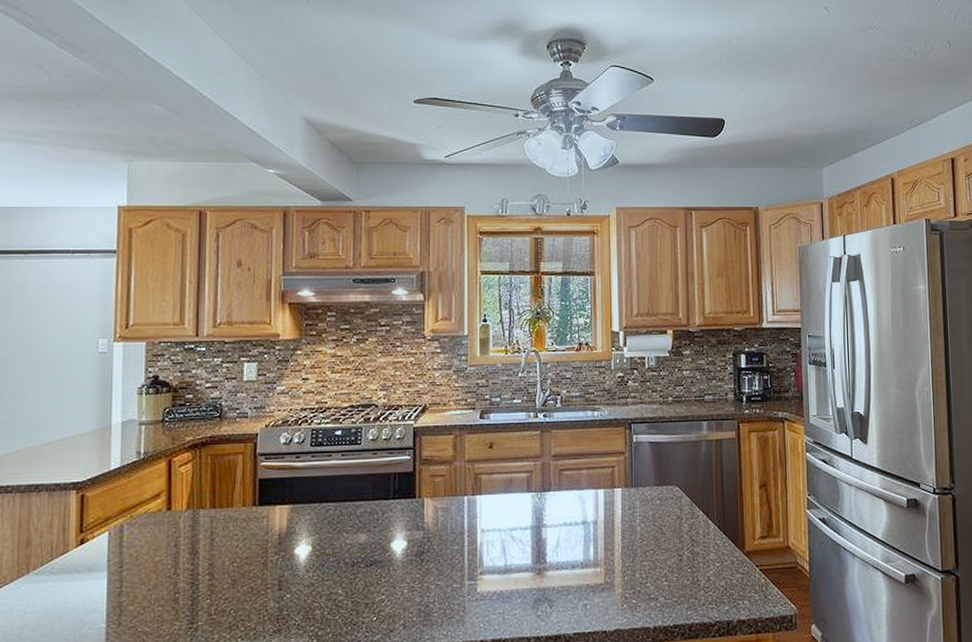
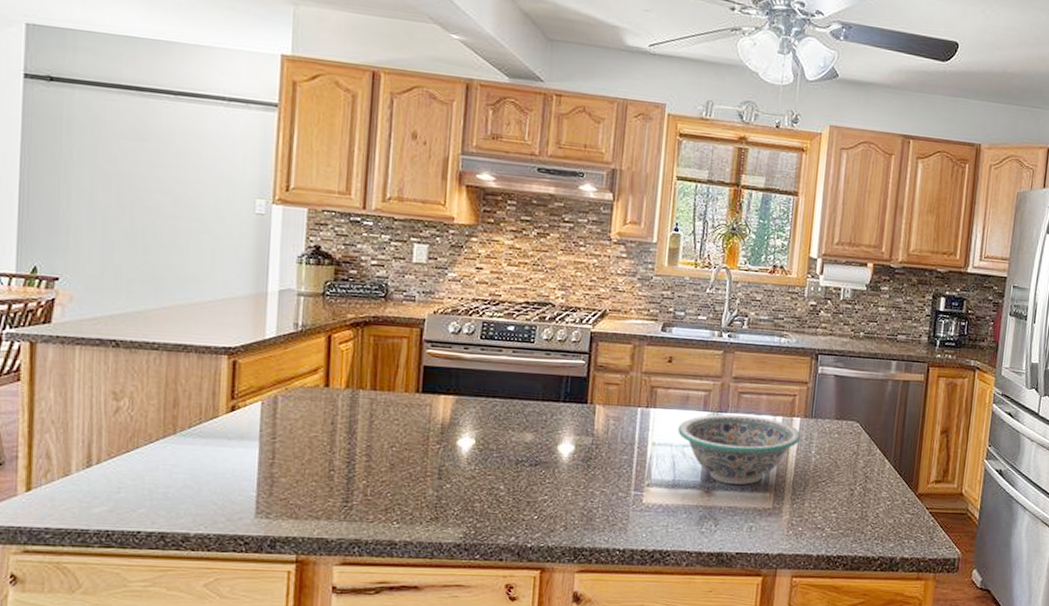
decorative bowl: none [505,492,624,563] -> present [678,414,801,485]

